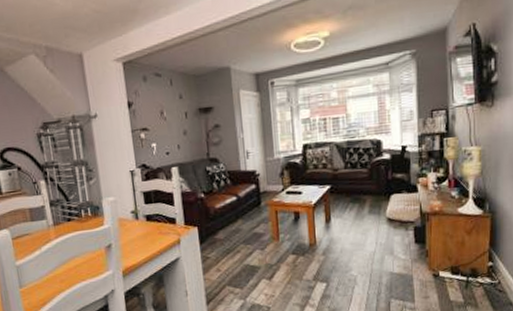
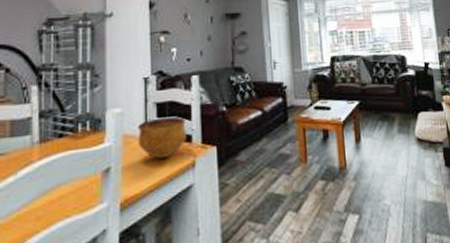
bowl: none [129,203,171,237] -> present [137,116,186,159]

